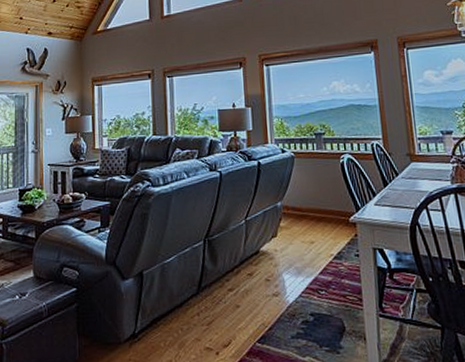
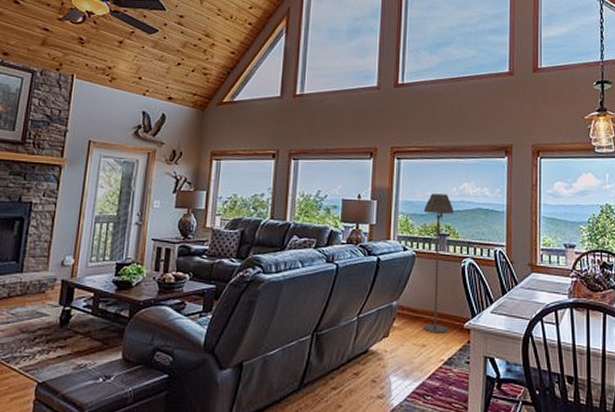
floor lamp: none [297,94,334,230] -> present [423,193,455,333]

